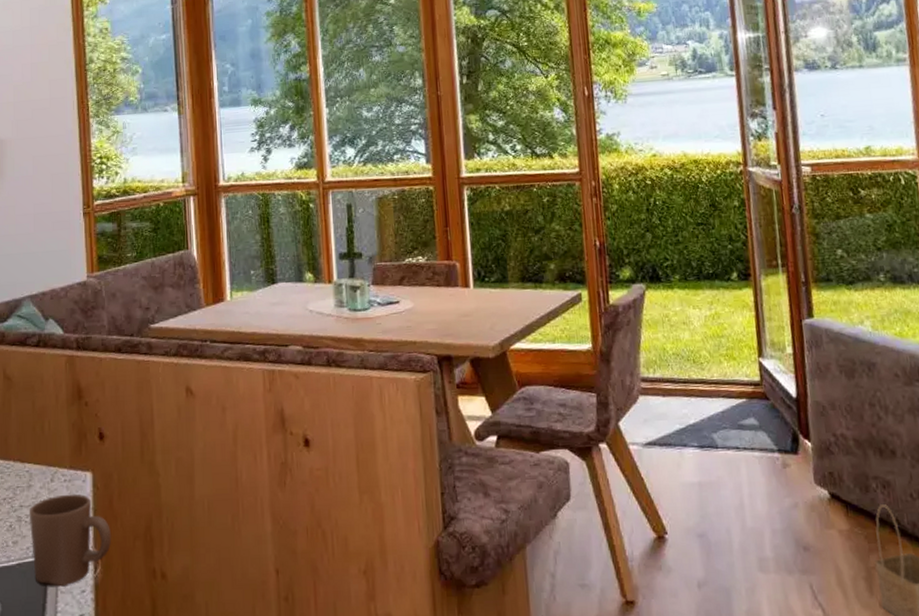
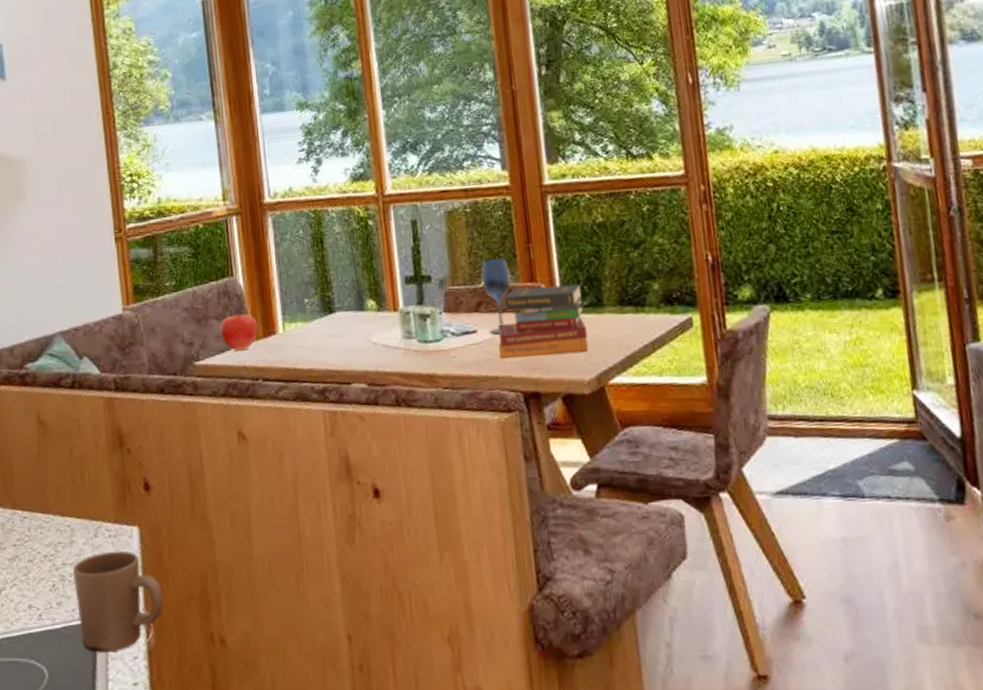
fruit: none [174,280,208,316] -> present [220,311,258,352]
wineglass: none [405,238,431,305] -> present [480,257,511,335]
books: none [418,263,494,326] -> present [498,284,589,358]

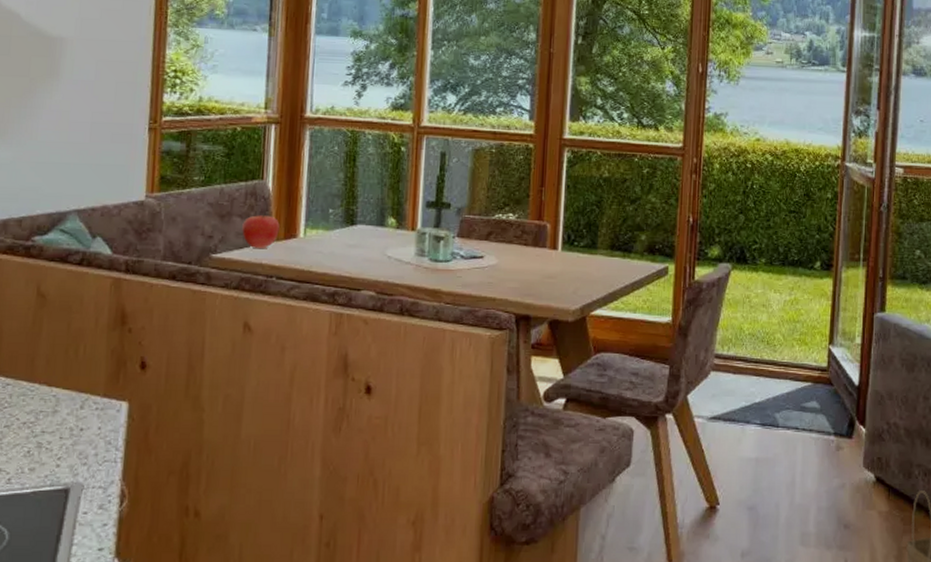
mug: present [72,550,164,653] -> none [51,423,144,519]
wineglass: present [480,257,511,335] -> none [495,195,521,262]
books: present [498,284,589,358] -> none [501,224,581,285]

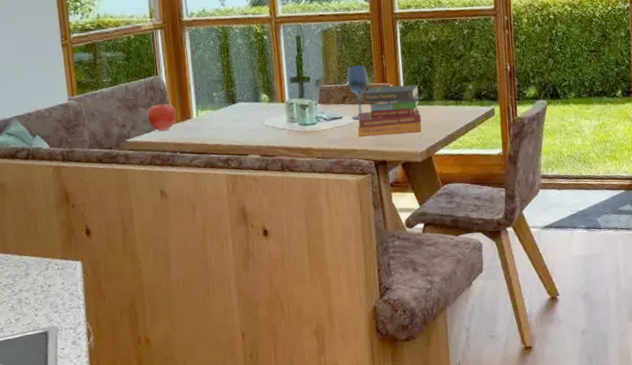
wineglass: none [495,195,521,262] -> present [346,65,369,120]
books: none [501,224,581,285] -> present [358,84,422,137]

